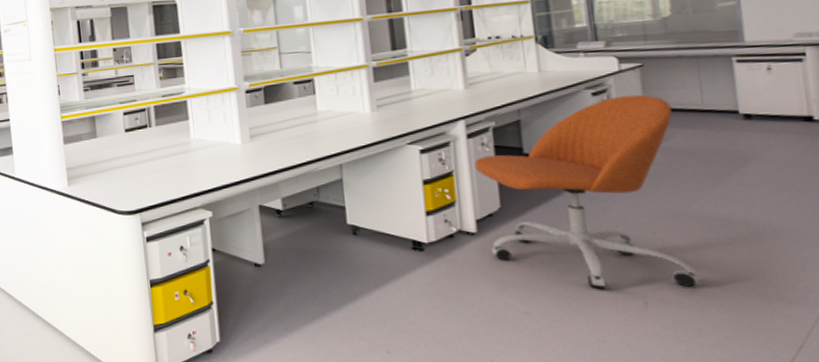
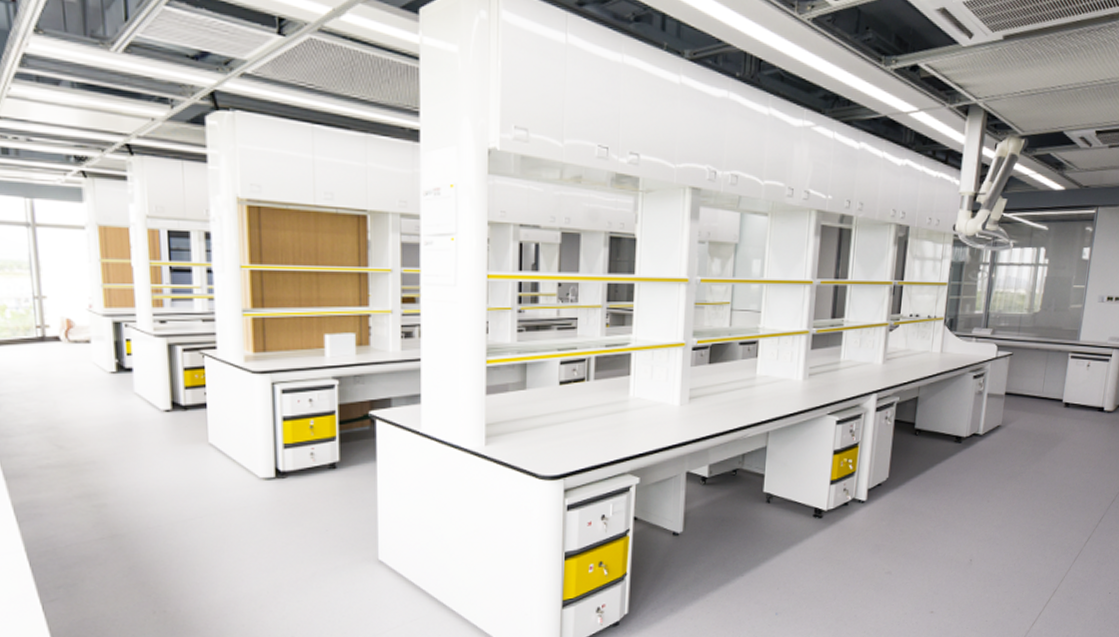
office chair: present [474,94,700,290] -> none [873,380,1023,550]

